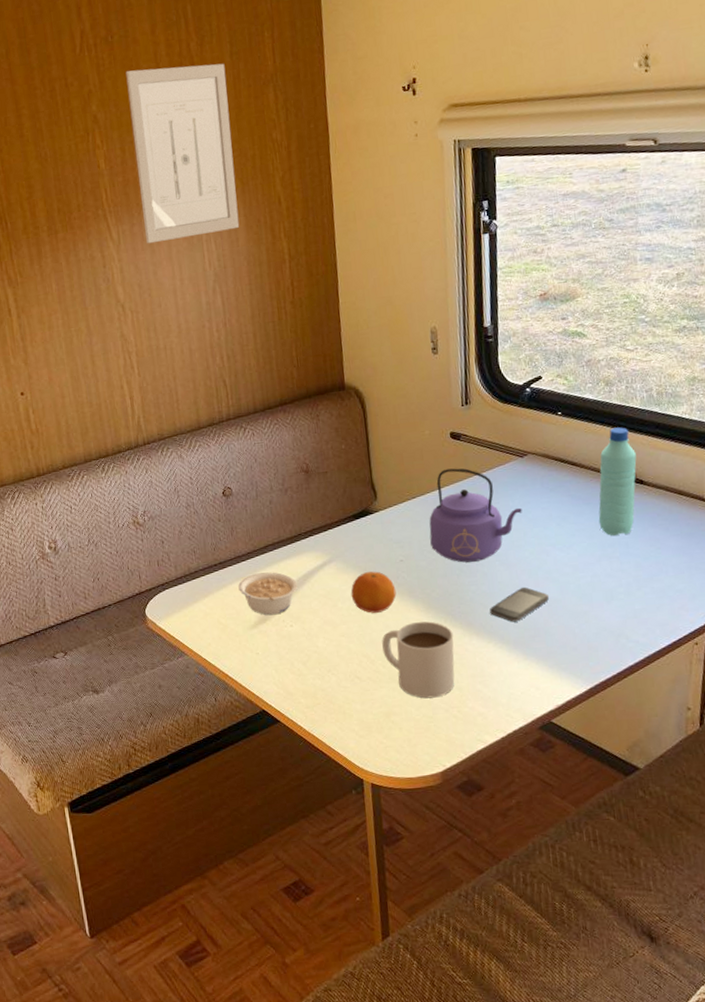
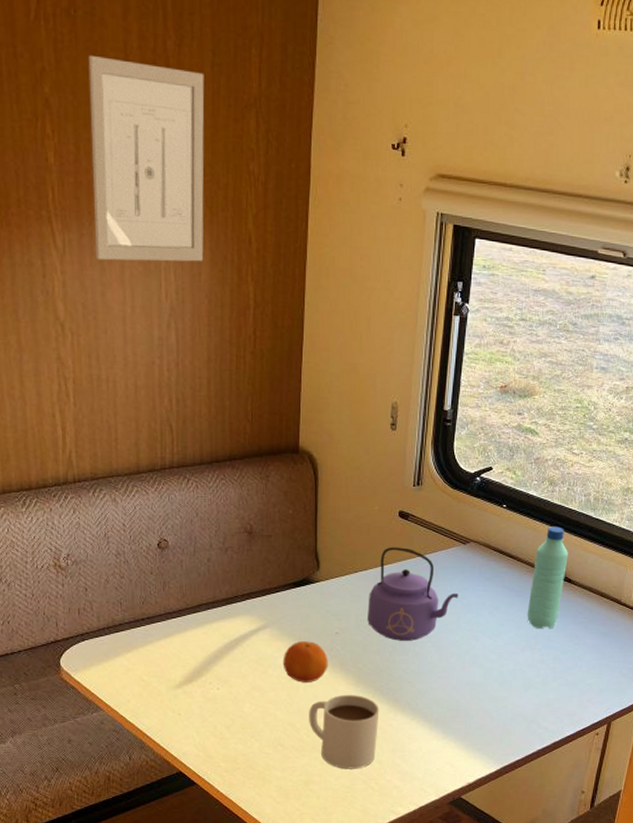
legume: present [238,572,298,615] -> none [165,632,230,676]
smartphone: present [490,586,549,622] -> none [417,669,473,702]

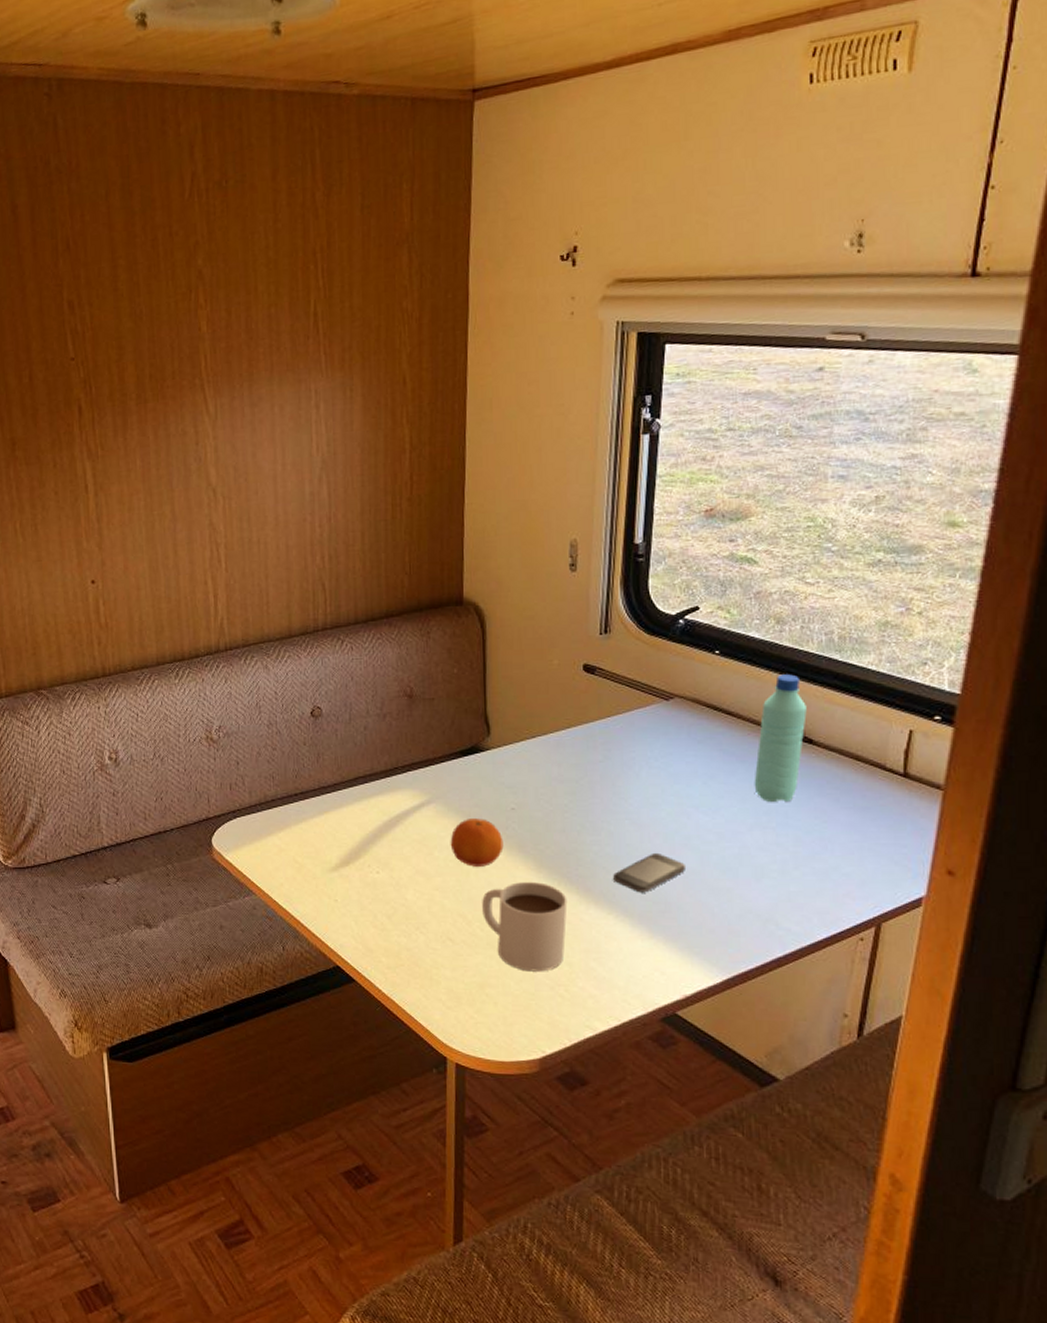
wall art: present [88,54,205,262] -> none [239,217,356,421]
kettle: present [368,547,459,641] -> none [549,706,662,818]
smartphone: none [417,669,473,702] -> present [613,852,685,893]

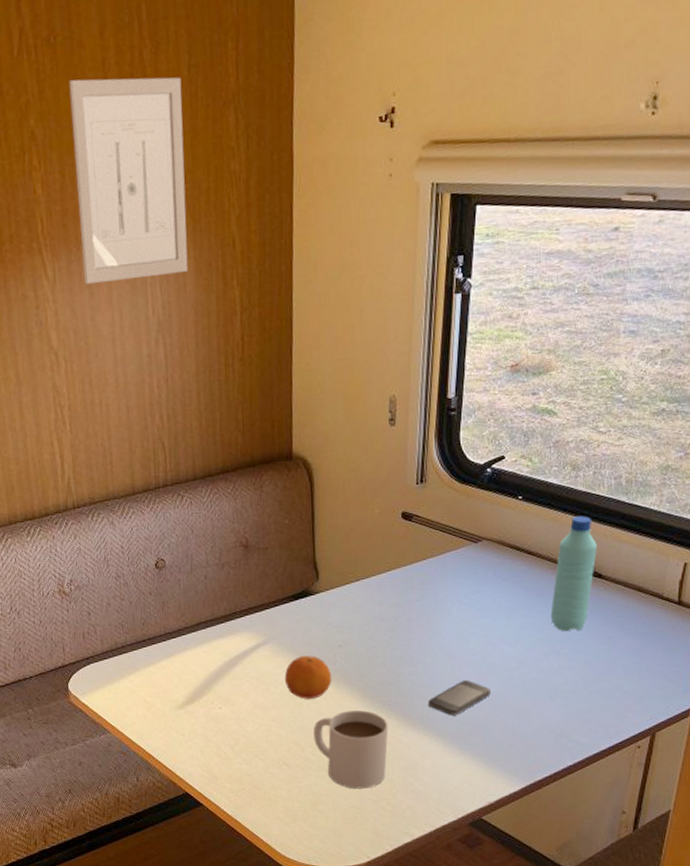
wall art: none [239,217,356,421] -> present [69,77,189,285]

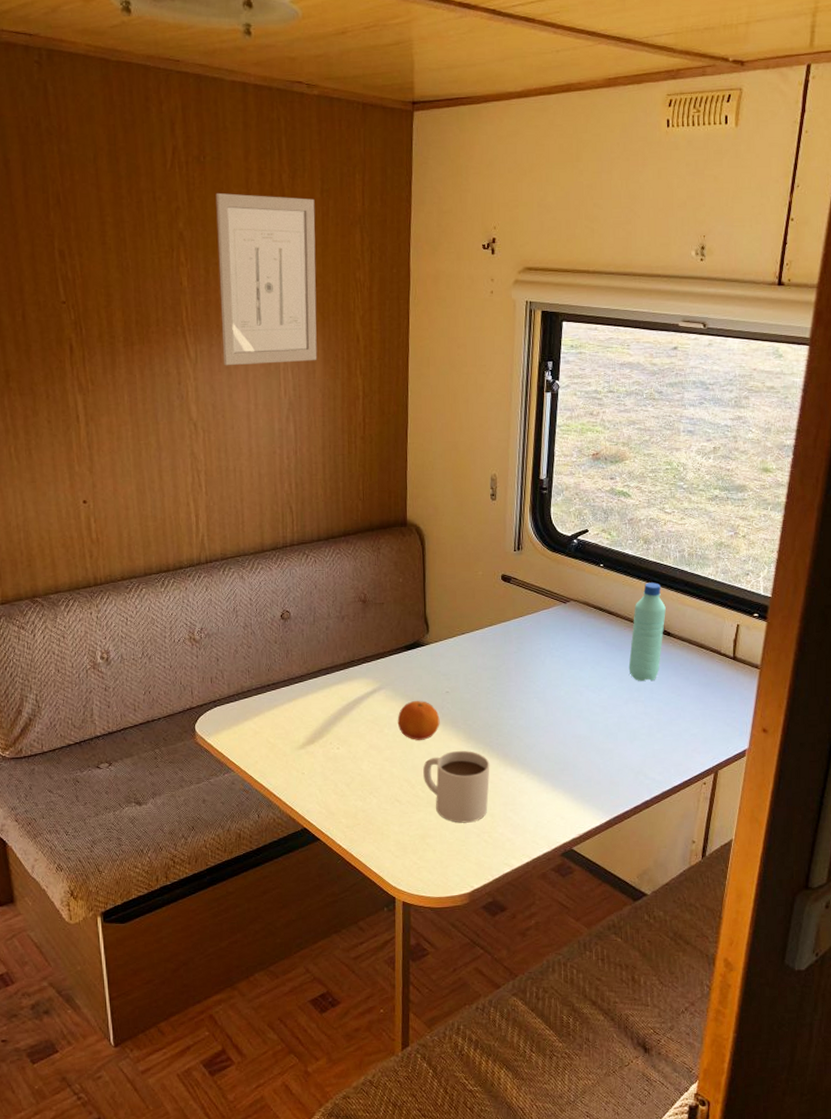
smartphone: present [428,679,491,716] -> none [525,723,579,756]

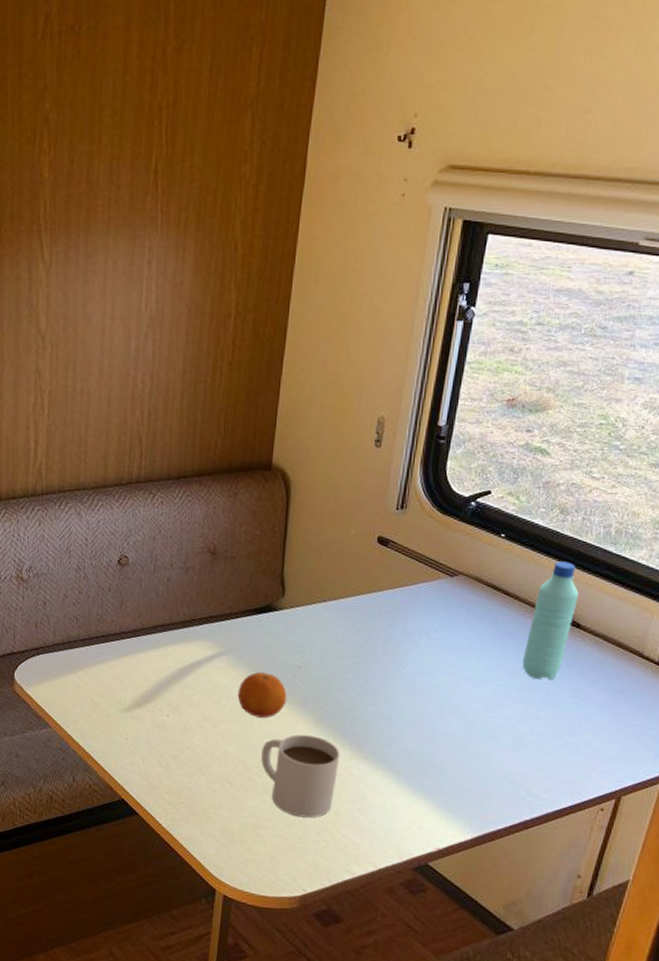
wall art: present [215,192,318,366] -> none [81,68,202,272]

